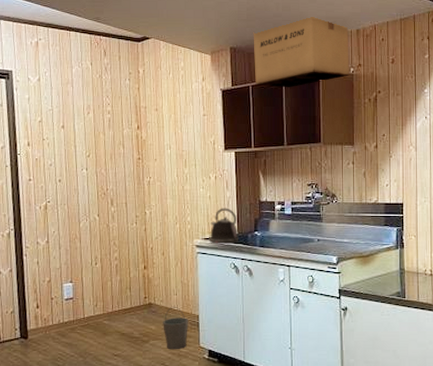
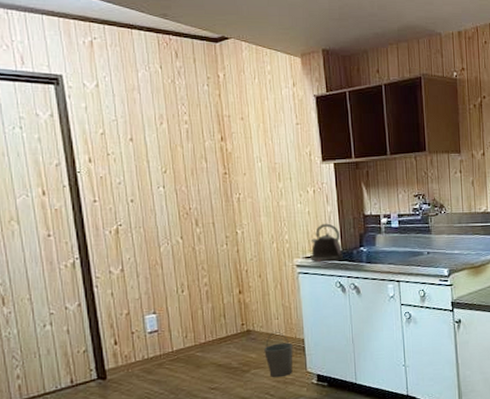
box: present [253,17,349,88] -> none [347,17,452,94]

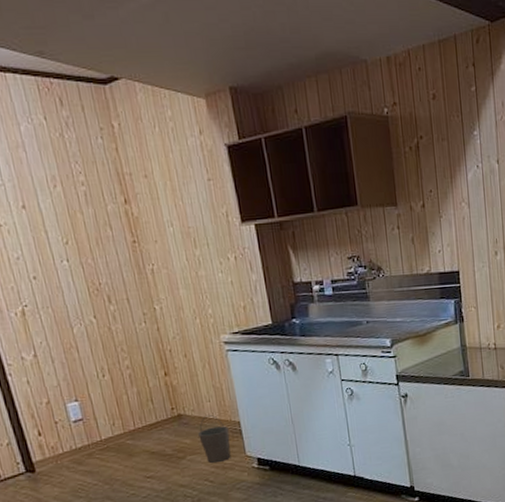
kettle: present [311,223,343,263] -> none [237,294,274,338]

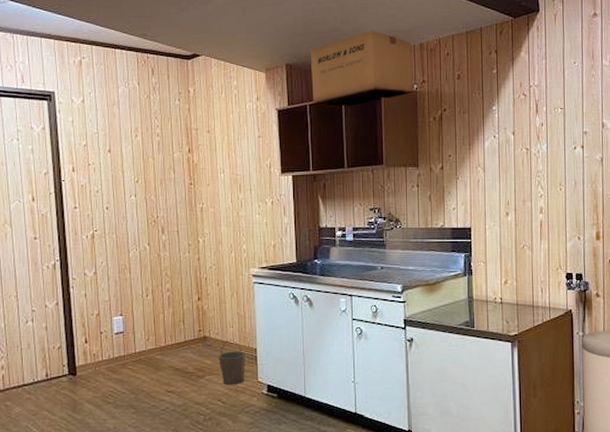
box: none [256,41,383,138] -> present [310,31,412,107]

